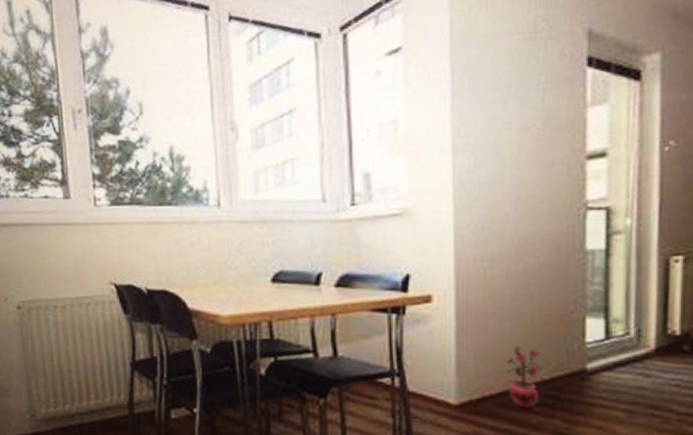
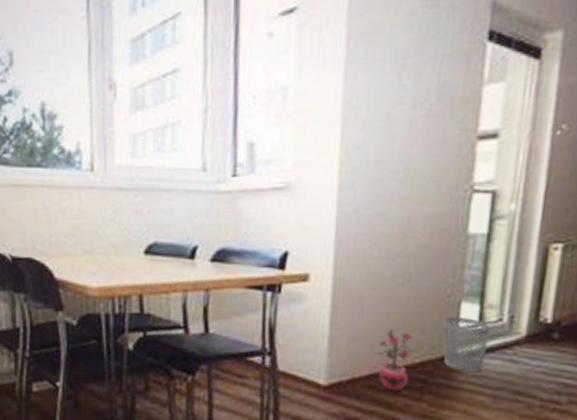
wastebasket: none [569,332,619,387] -> present [443,316,491,372]

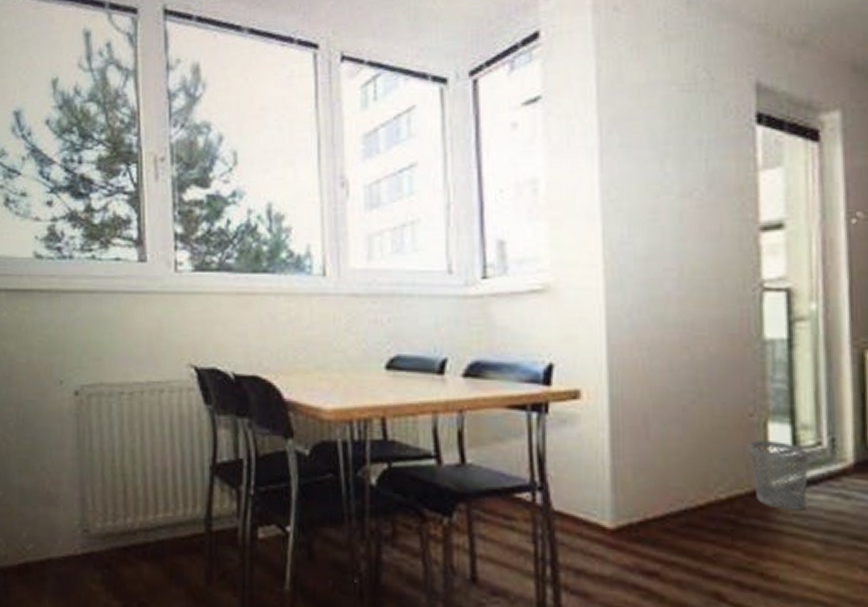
potted plant: present [375,329,413,392] -> none [669,456,716,537]

